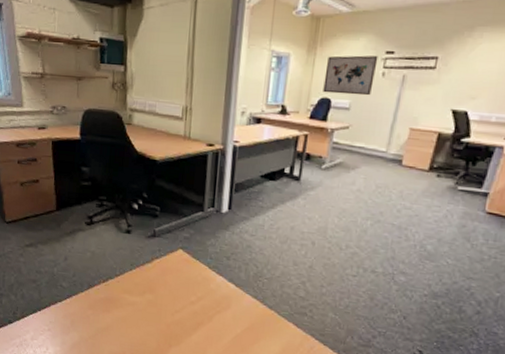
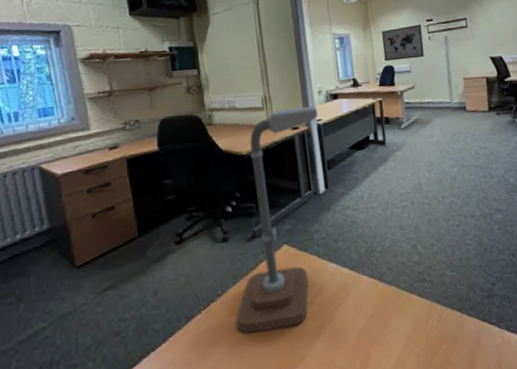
desk lamp: none [128,123,238,318] -> present [236,105,319,334]

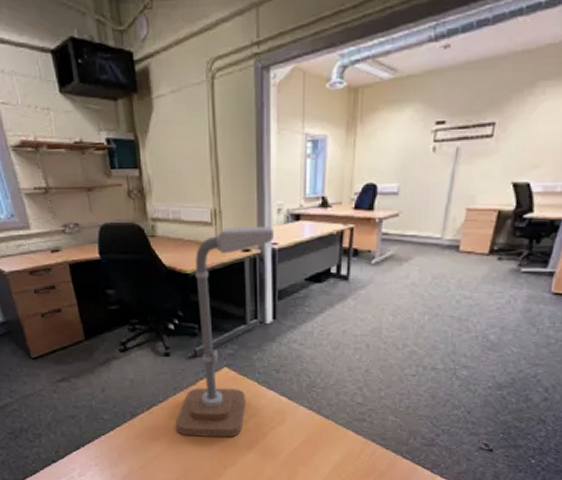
wall art: present [382,25,424,62] -> none [367,129,427,178]

